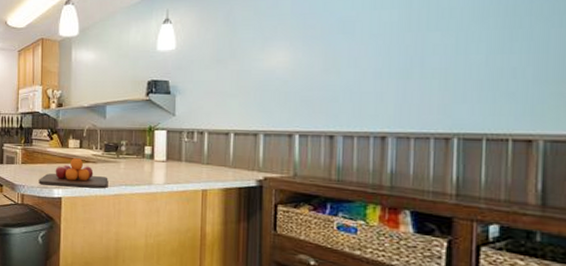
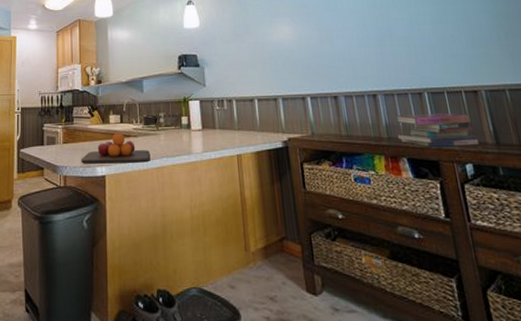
books: none [403,162,516,205] -> present [396,112,479,147]

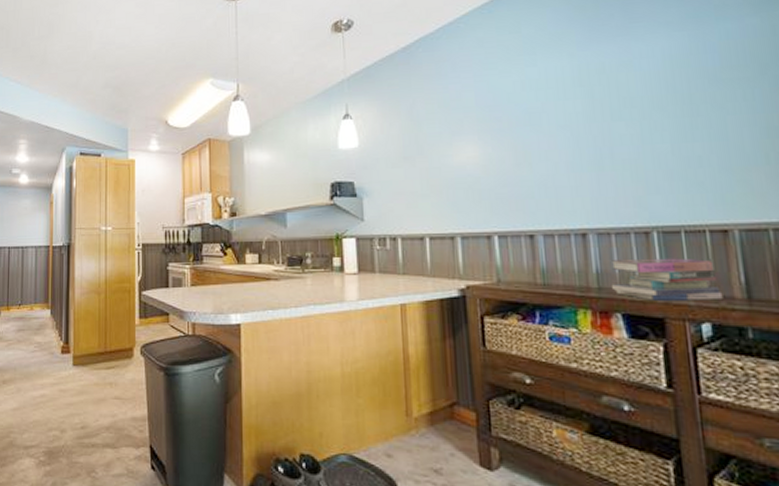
chopping board: present [81,133,151,163] -> none [212,276,294,309]

